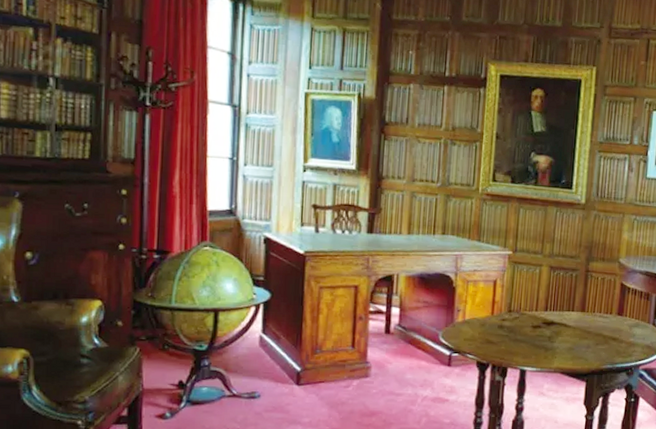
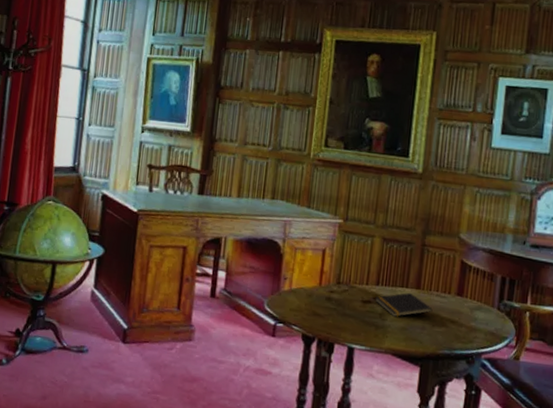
notepad: none [544,315,596,339] -> present [375,292,433,317]

